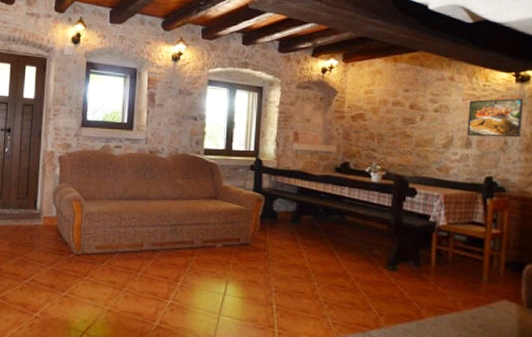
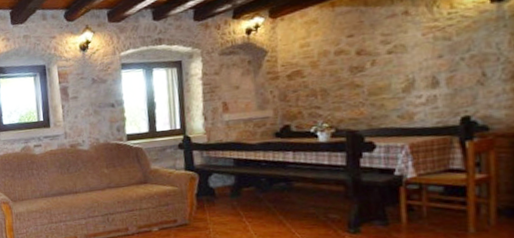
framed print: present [467,98,523,138] -> none [431,20,505,75]

